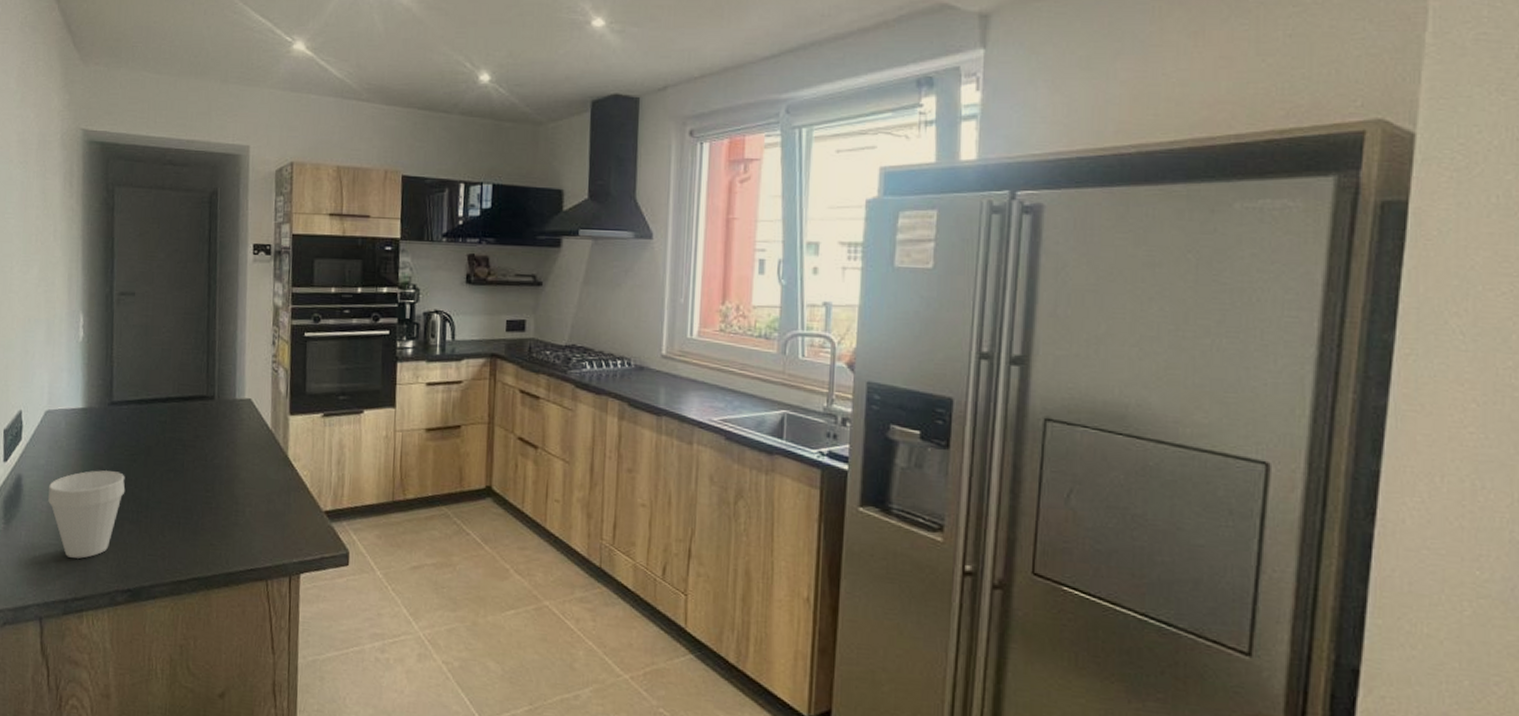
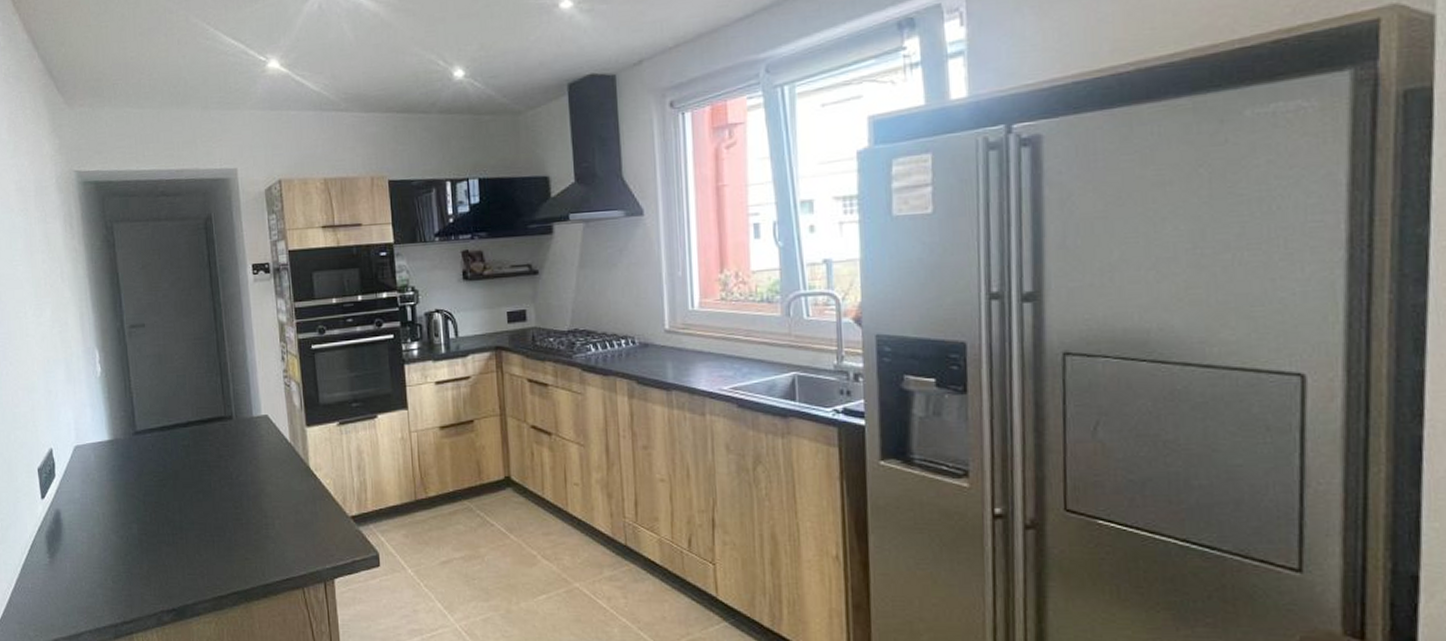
cup: present [48,470,126,559] -> none [87,498,159,584]

